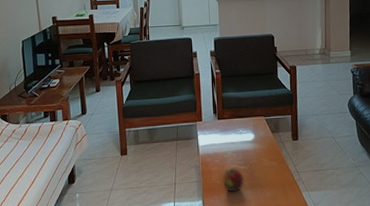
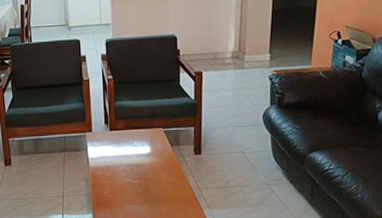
apple: present [222,168,244,192] -> none [115,182,138,207]

